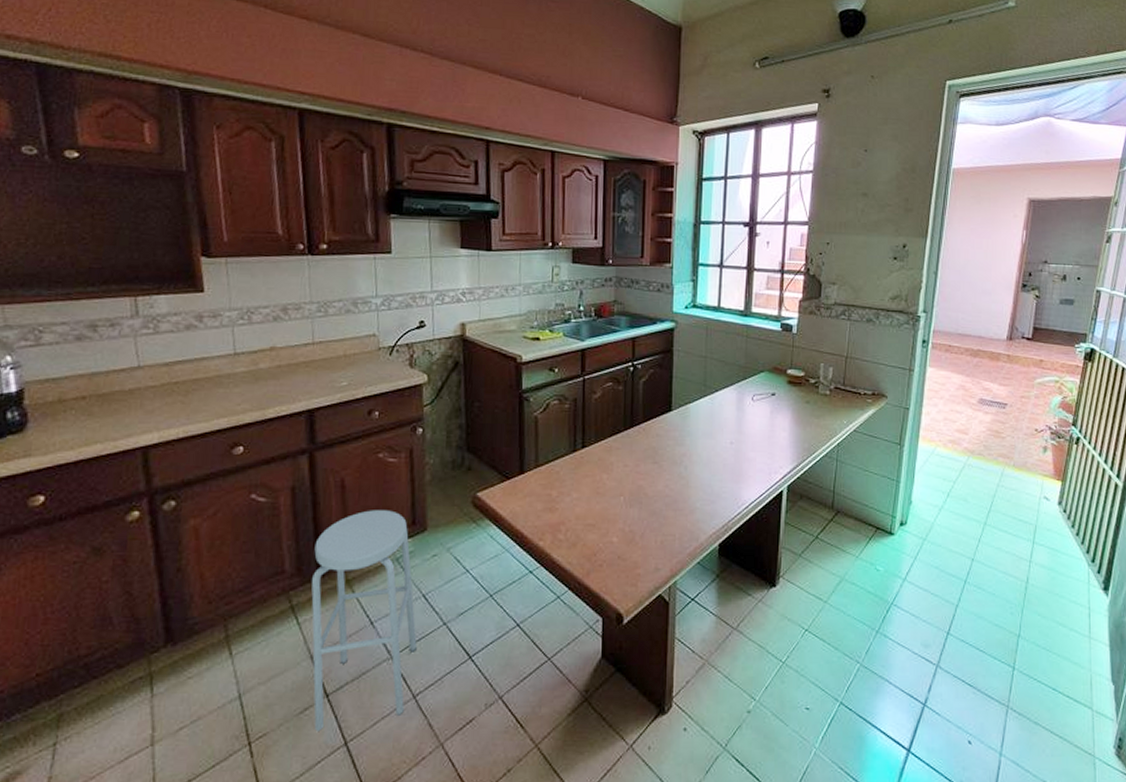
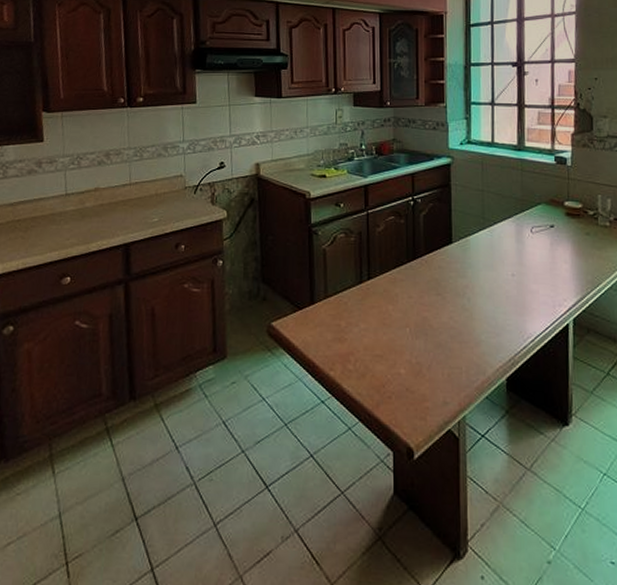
stool: present [311,510,417,733] -> none [124,337,218,556]

